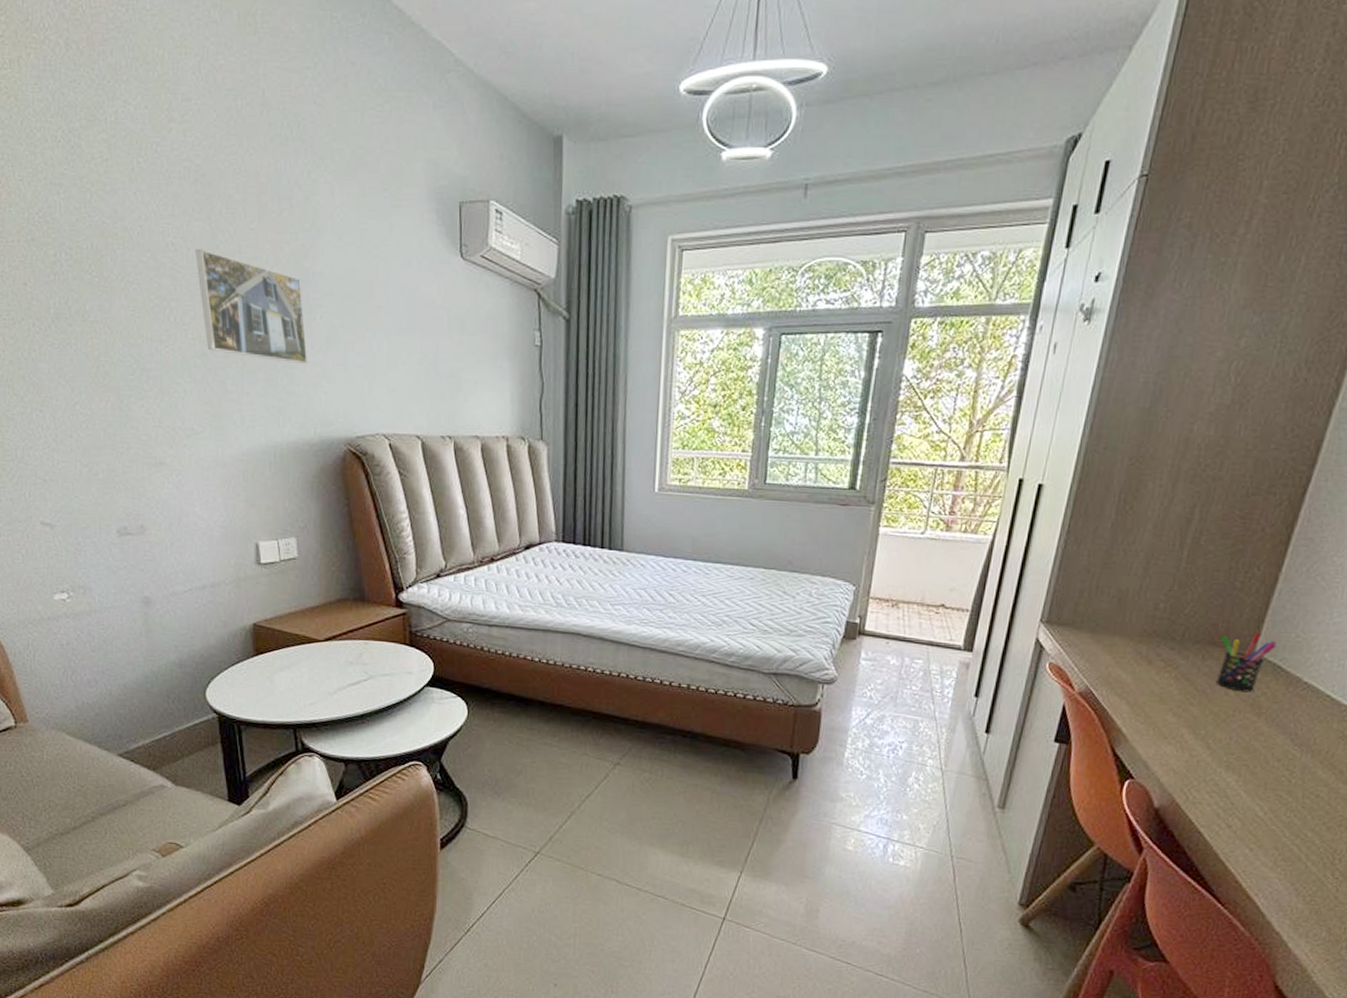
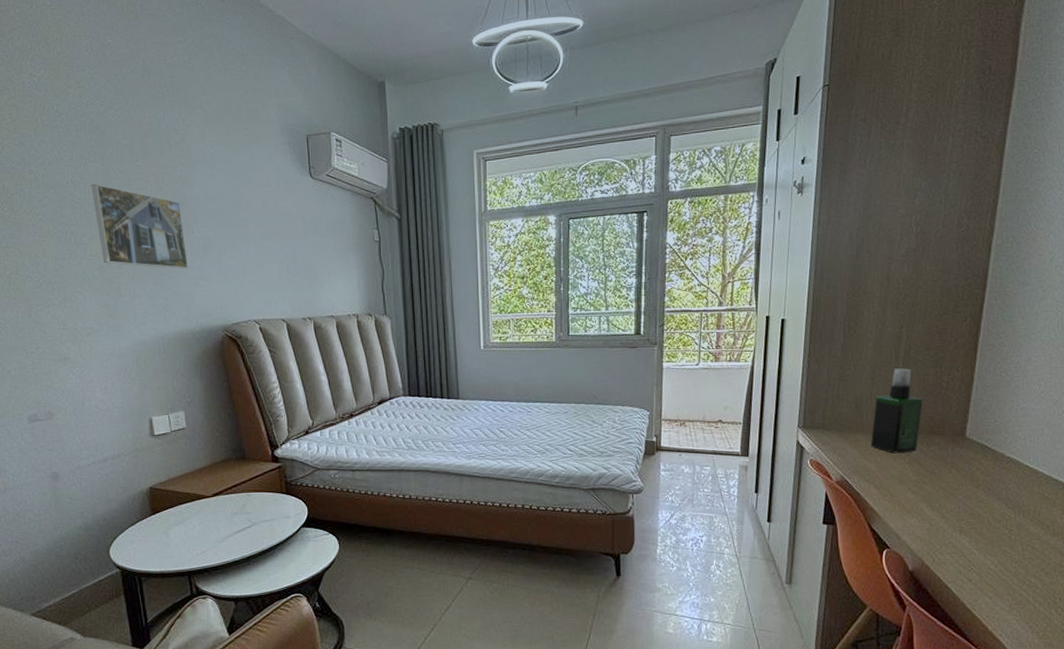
spray bottle: none [1129,559,1207,666] -> present [870,368,923,454]
pen holder: present [1215,632,1277,693] -> none [939,420,982,469]

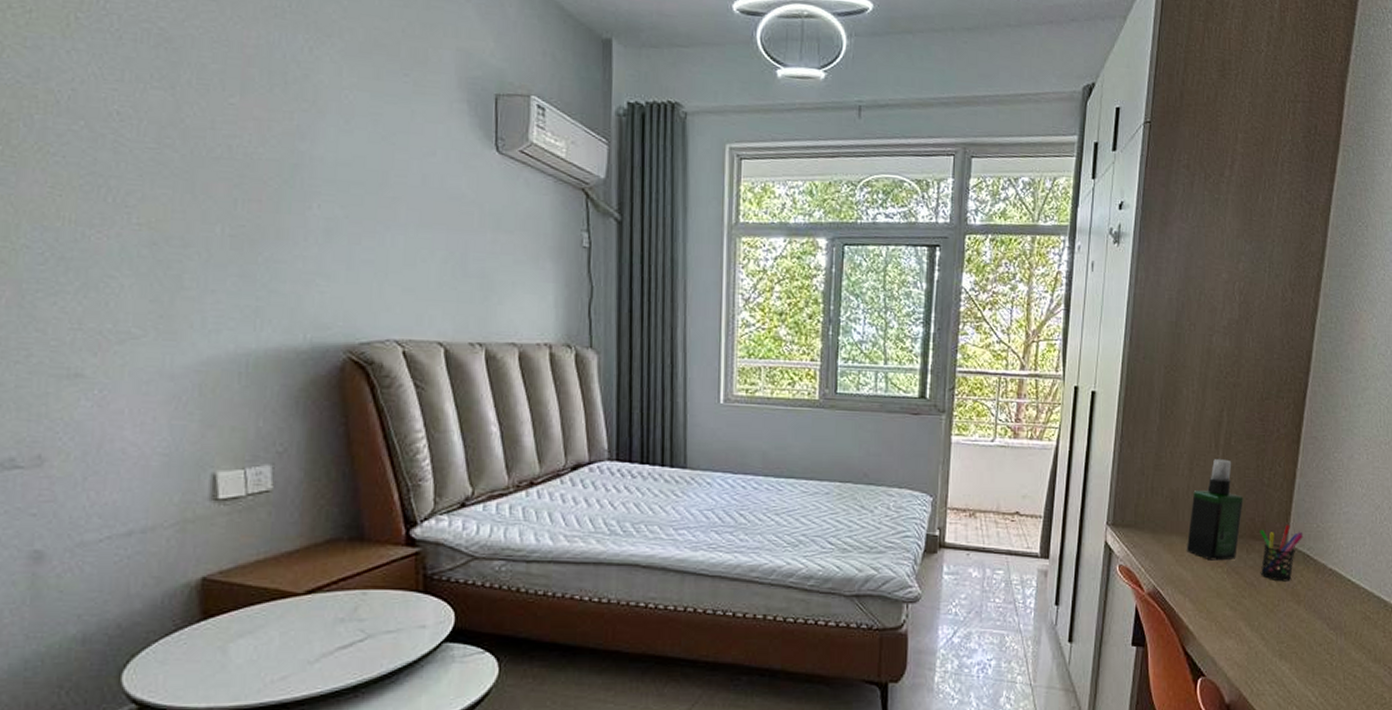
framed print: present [91,183,189,270] -> none [150,120,299,259]
pen holder: none [939,420,982,469] -> present [1260,524,1304,582]

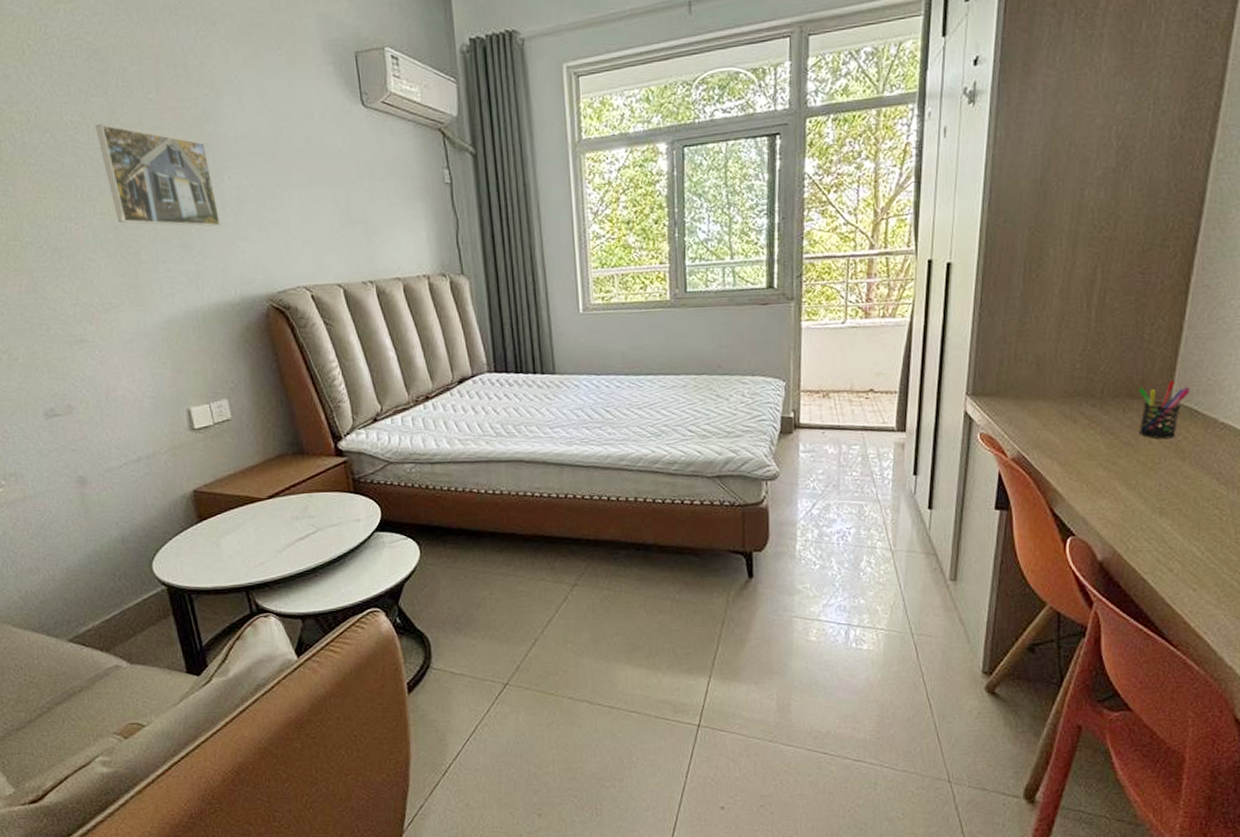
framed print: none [150,120,299,259] -> present [95,123,221,227]
spray bottle: present [1186,459,1243,561] -> none [1054,318,1120,423]

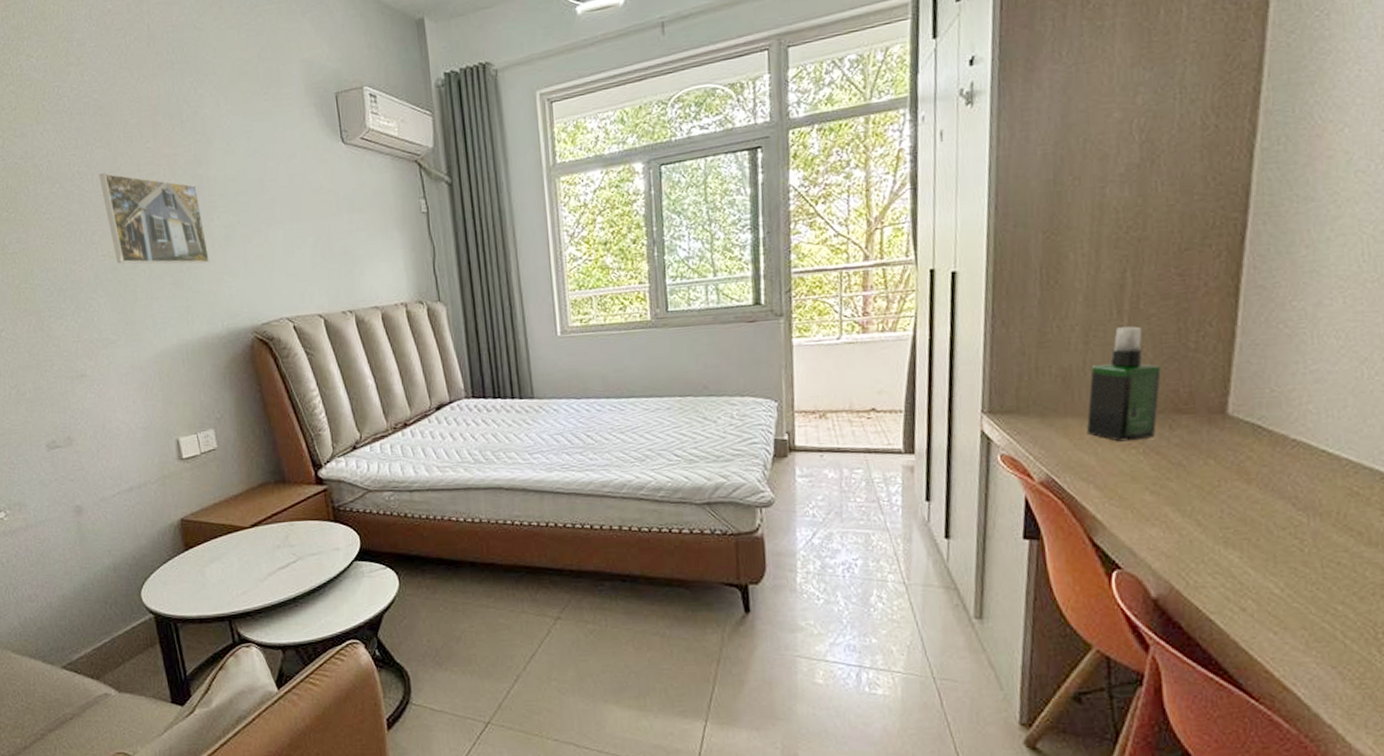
spray bottle: none [1054,318,1120,423] -> present [1086,326,1162,442]
pen holder: present [1138,380,1191,439] -> none [1187,392,1251,459]

